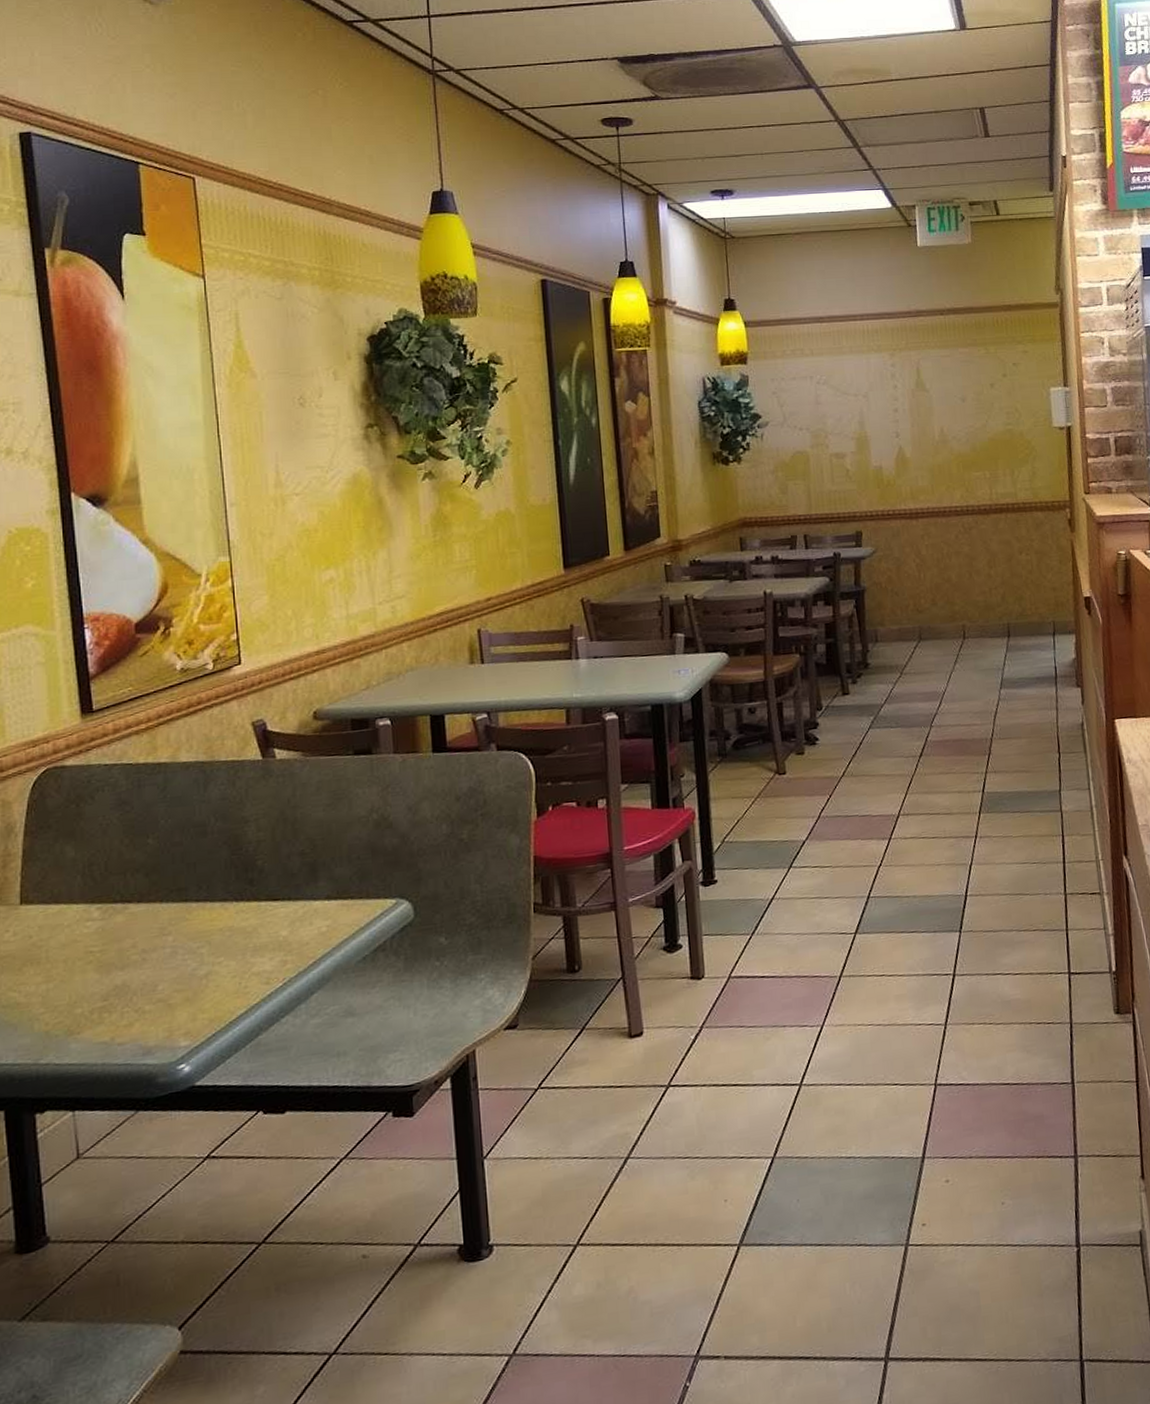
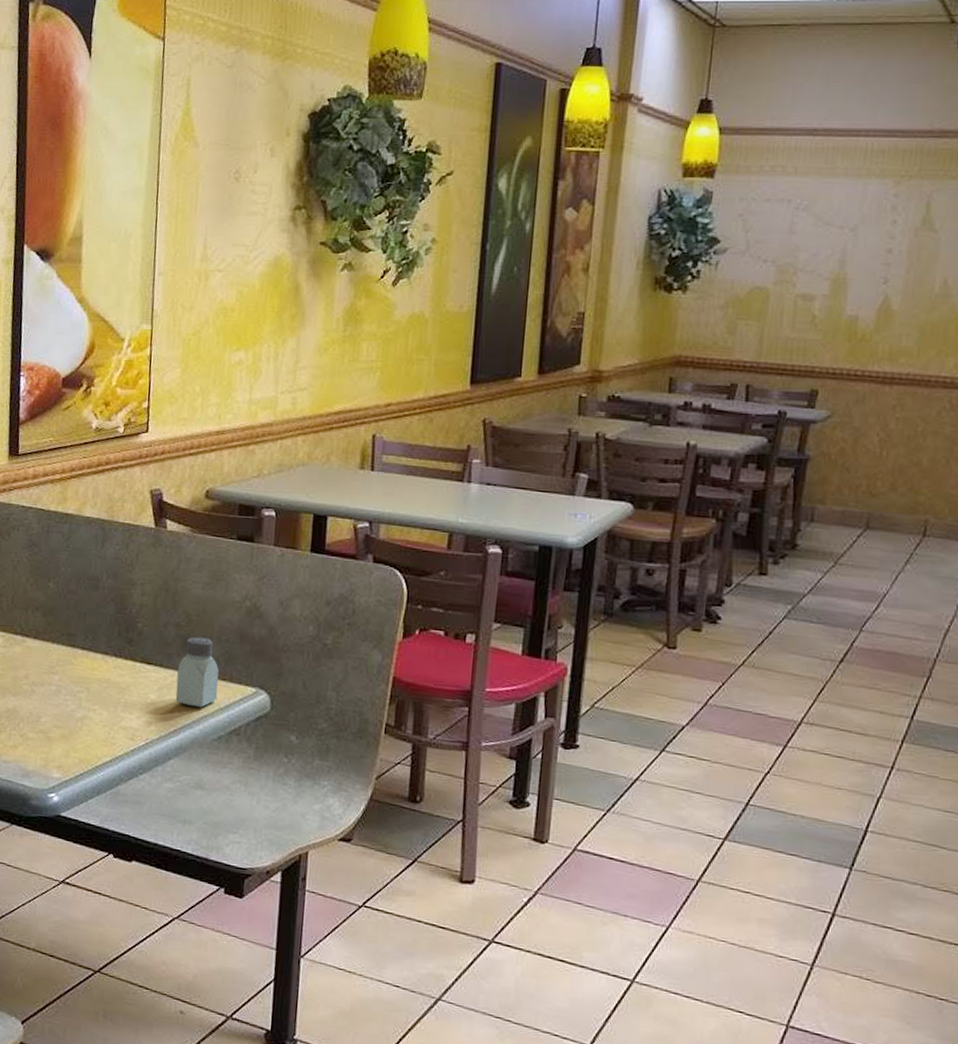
saltshaker: none [308,859,356,934] -> present [175,637,219,708]

